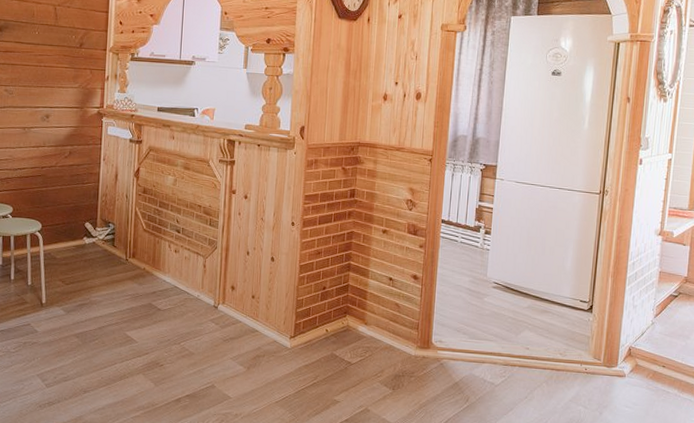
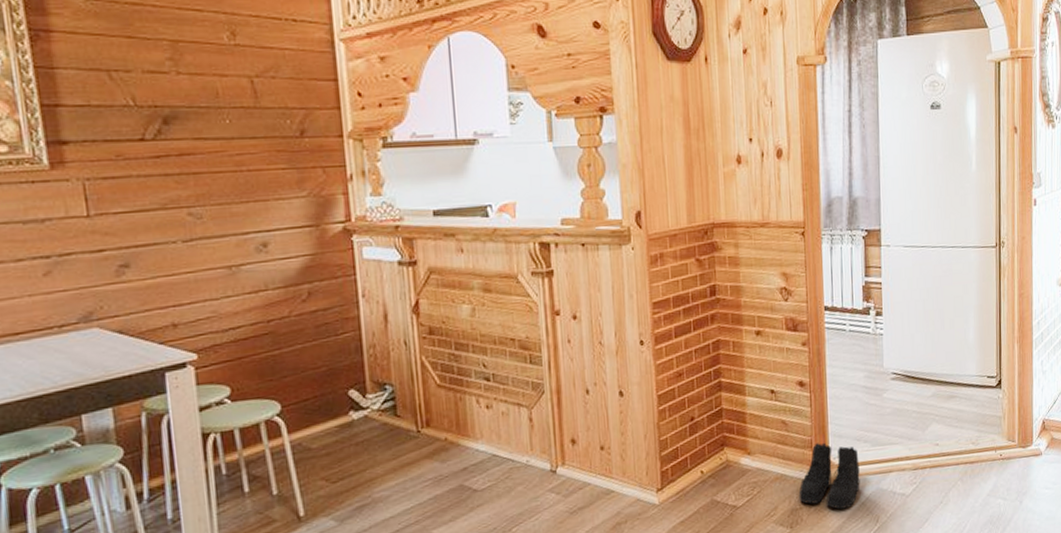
boots: none [402,326,457,384] -> present [798,442,860,510]

